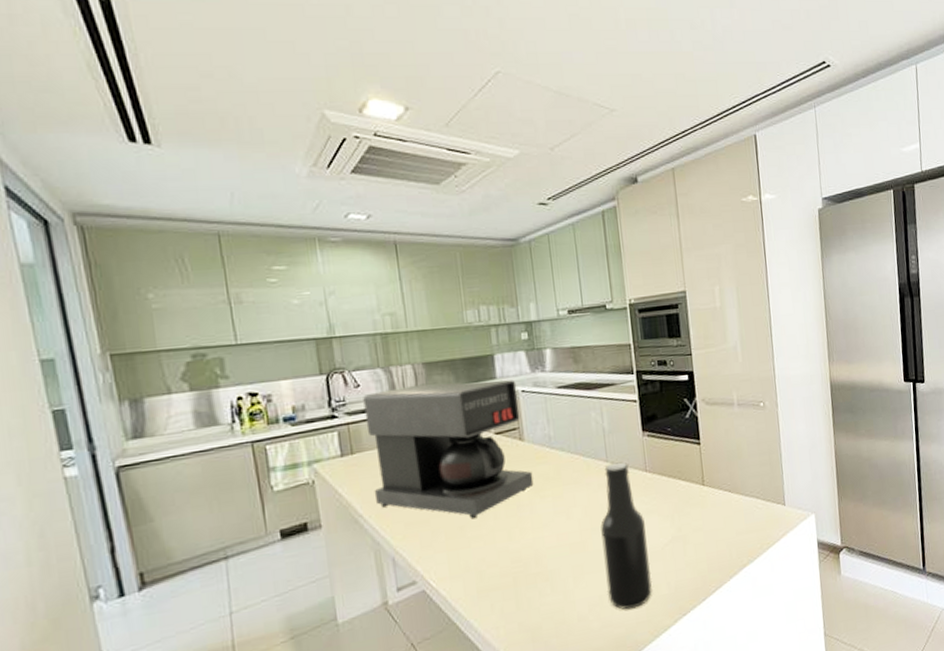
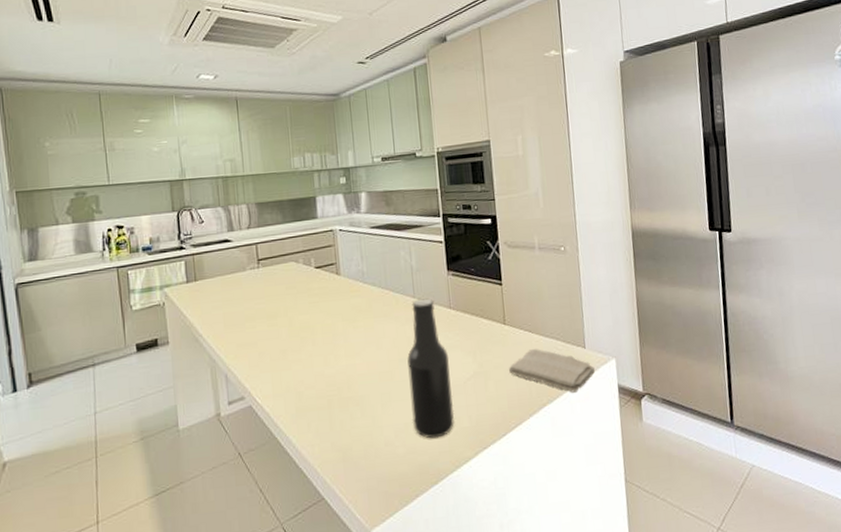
coffee maker: present [363,380,534,519] -> none [206,219,348,344]
washcloth: none [708,508,796,552] -> present [509,349,596,393]

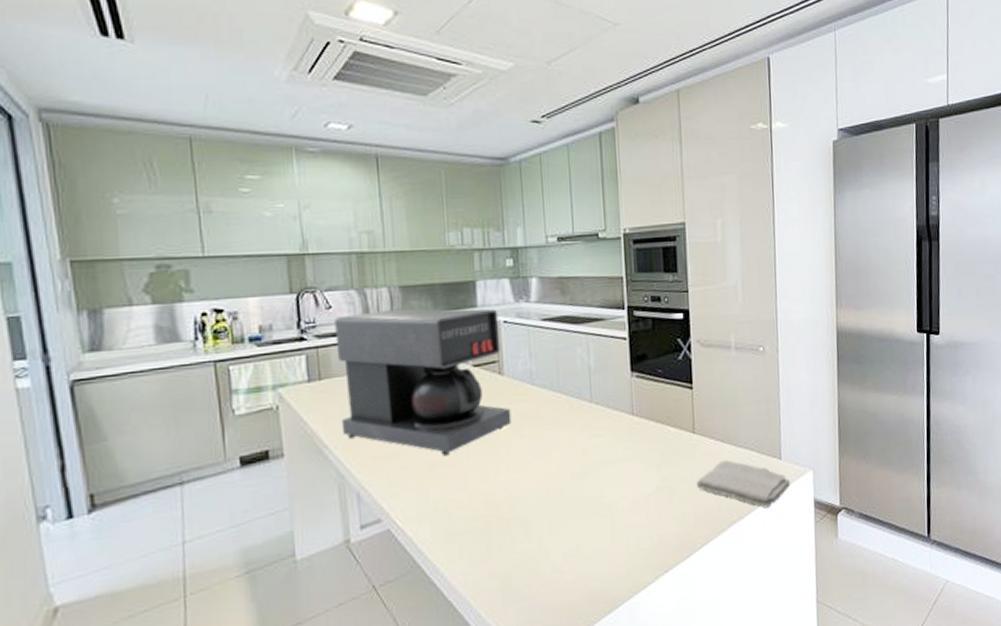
coffee maker: none [206,219,348,344] -> present [334,308,512,456]
beer bottle: present [407,298,455,439] -> none [581,403,634,563]

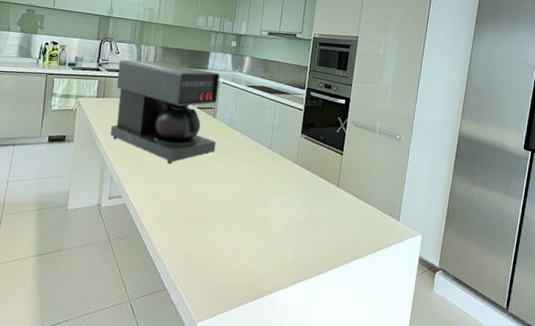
washcloth: present [697,460,791,509] -> none [333,211,404,254]

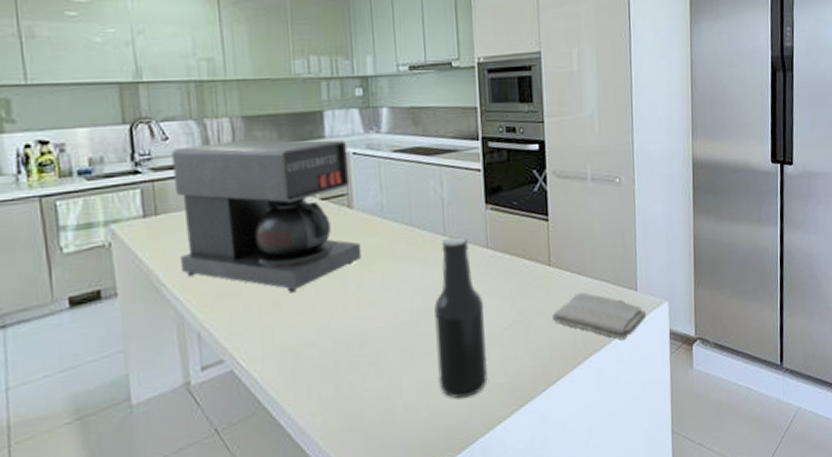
beer bottle: none [248,151,288,264] -> present [434,236,488,399]
washcloth: none [333,211,404,254] -> present [553,292,647,341]

